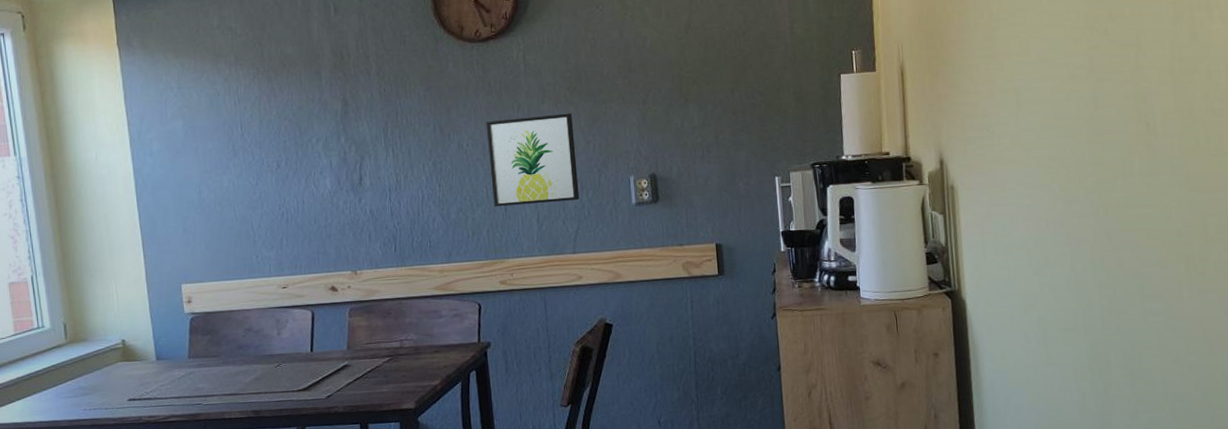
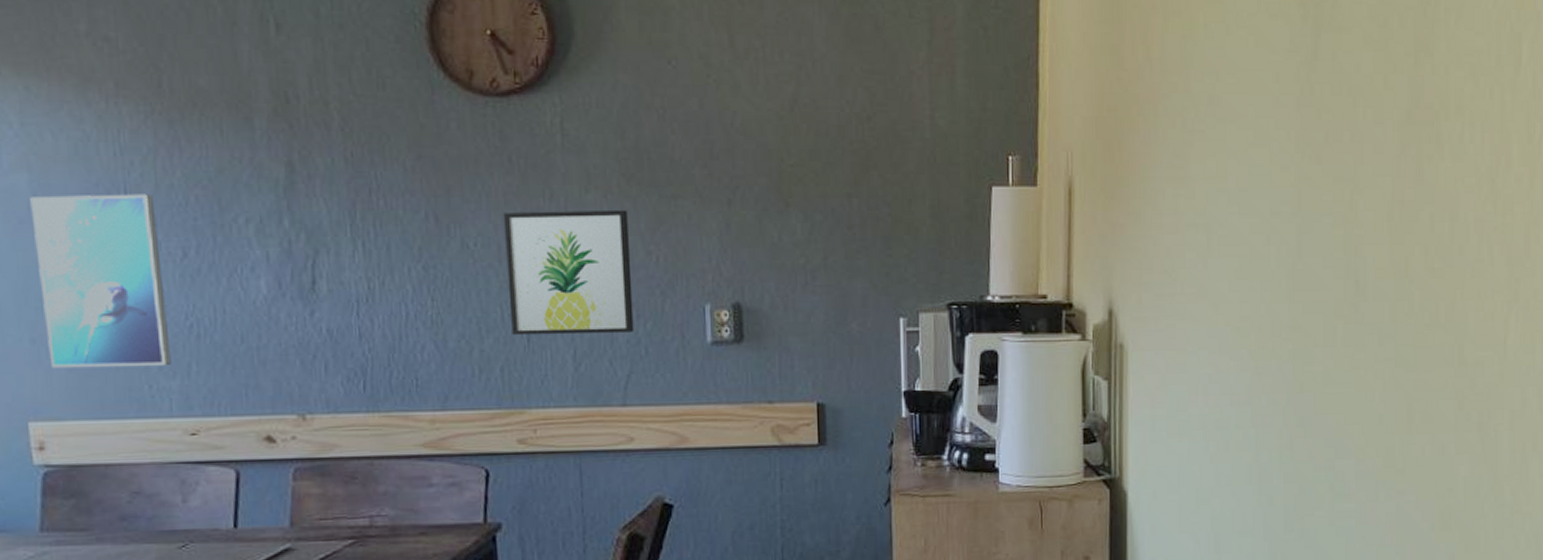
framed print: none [183,127,270,248] -> present [30,194,172,369]

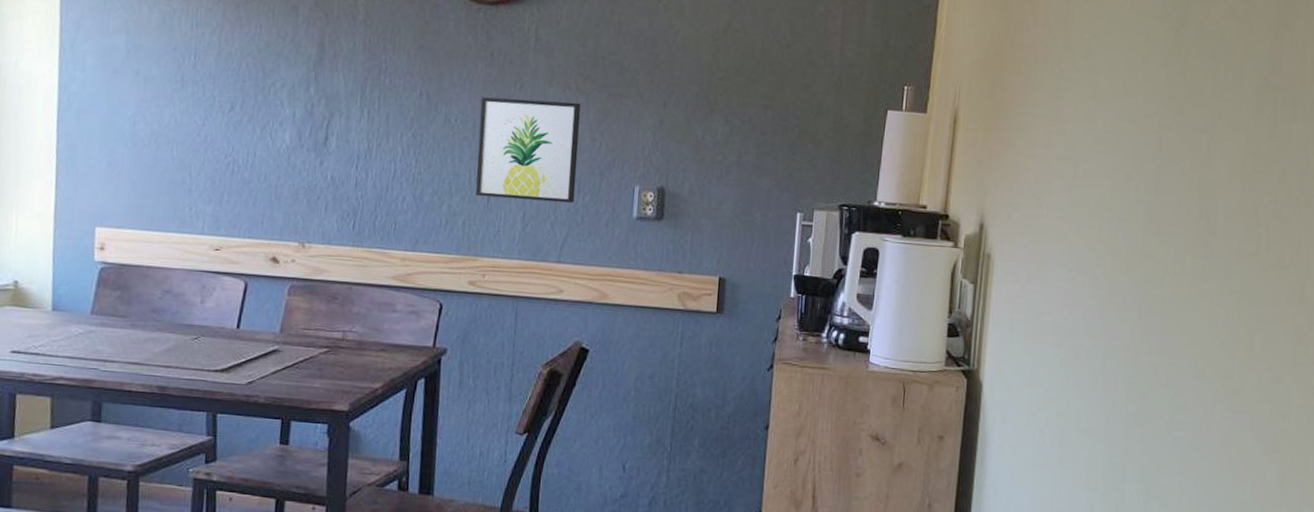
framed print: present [30,194,172,369] -> none [119,53,215,194]

